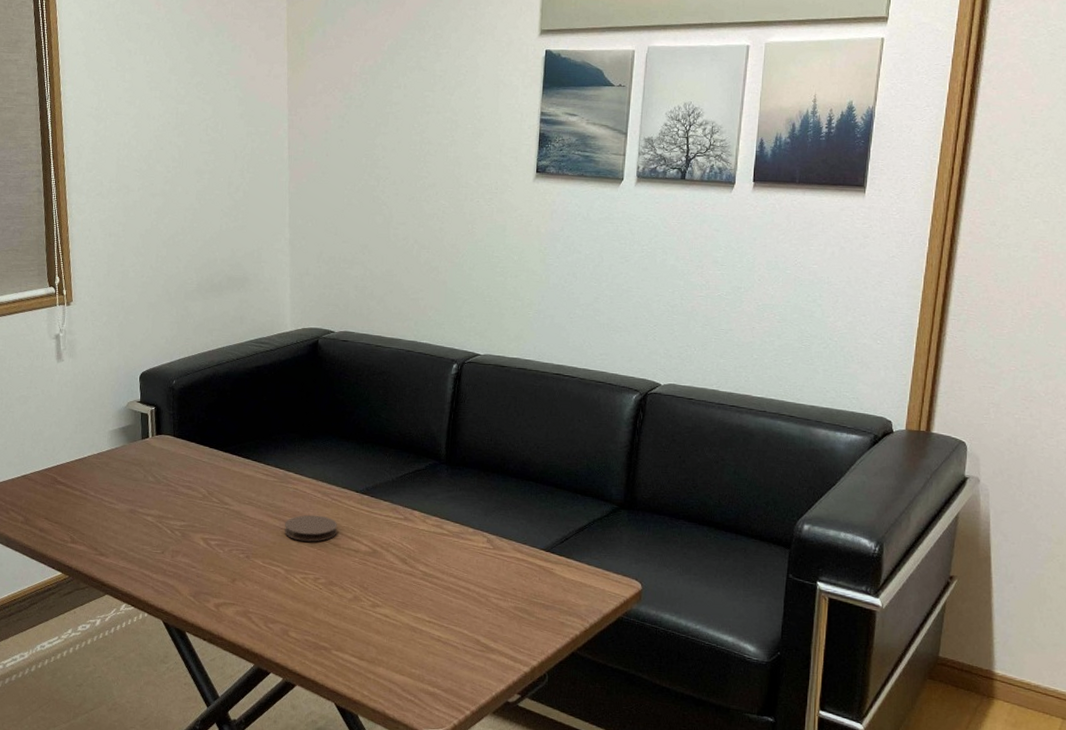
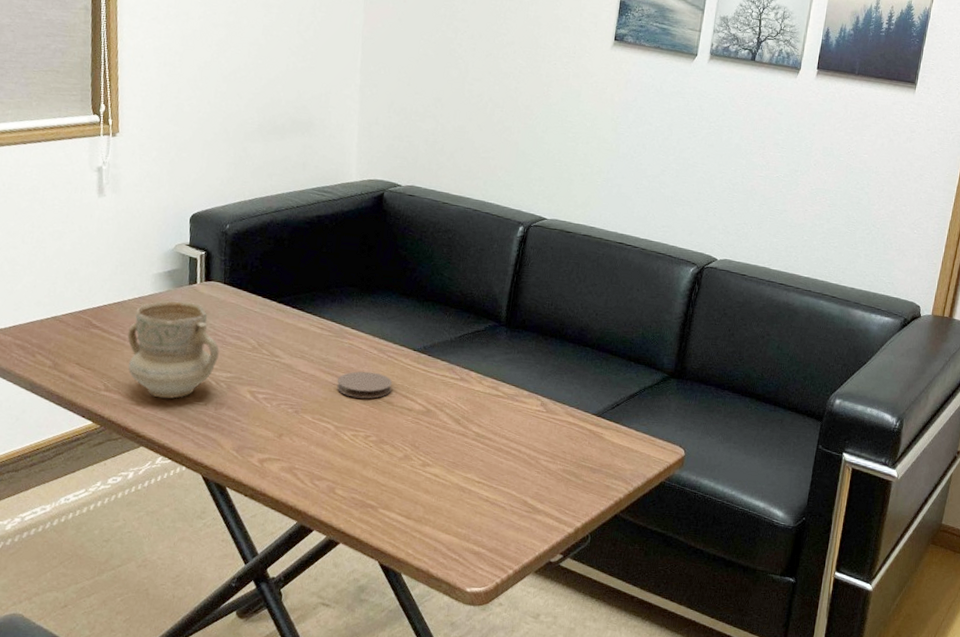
mug: none [88,454,173,549] -> present [127,300,220,399]

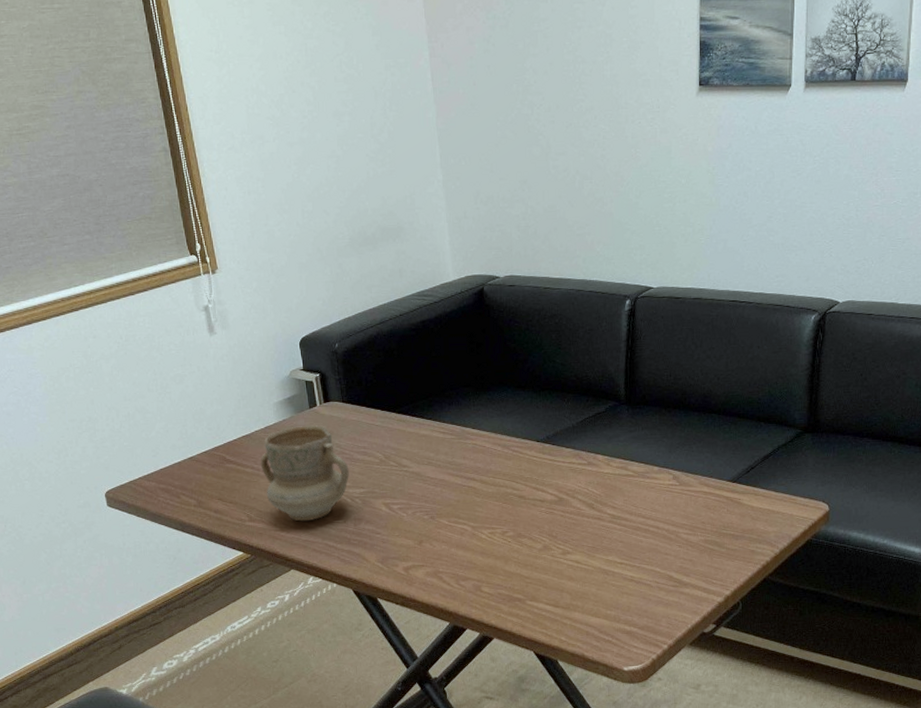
coaster: present [337,371,393,399] -> none [466,468,522,496]

